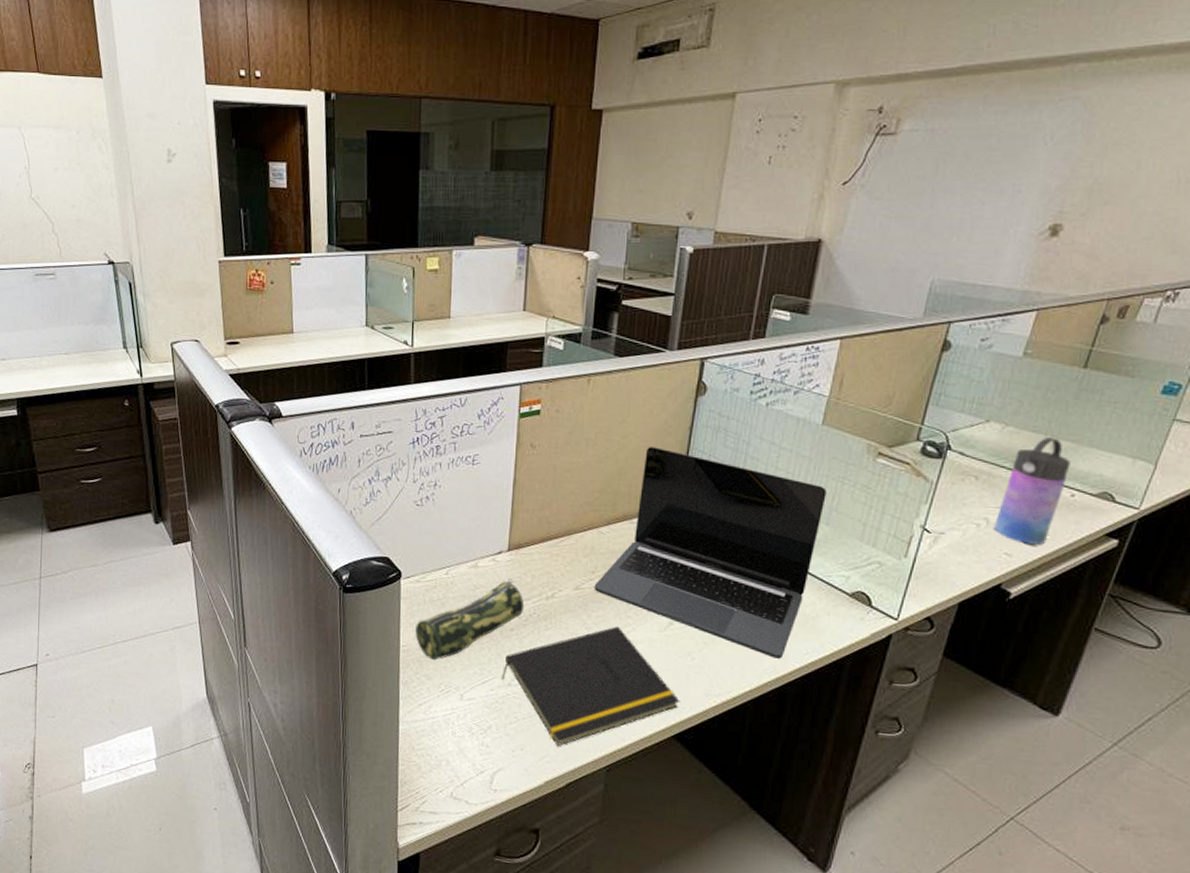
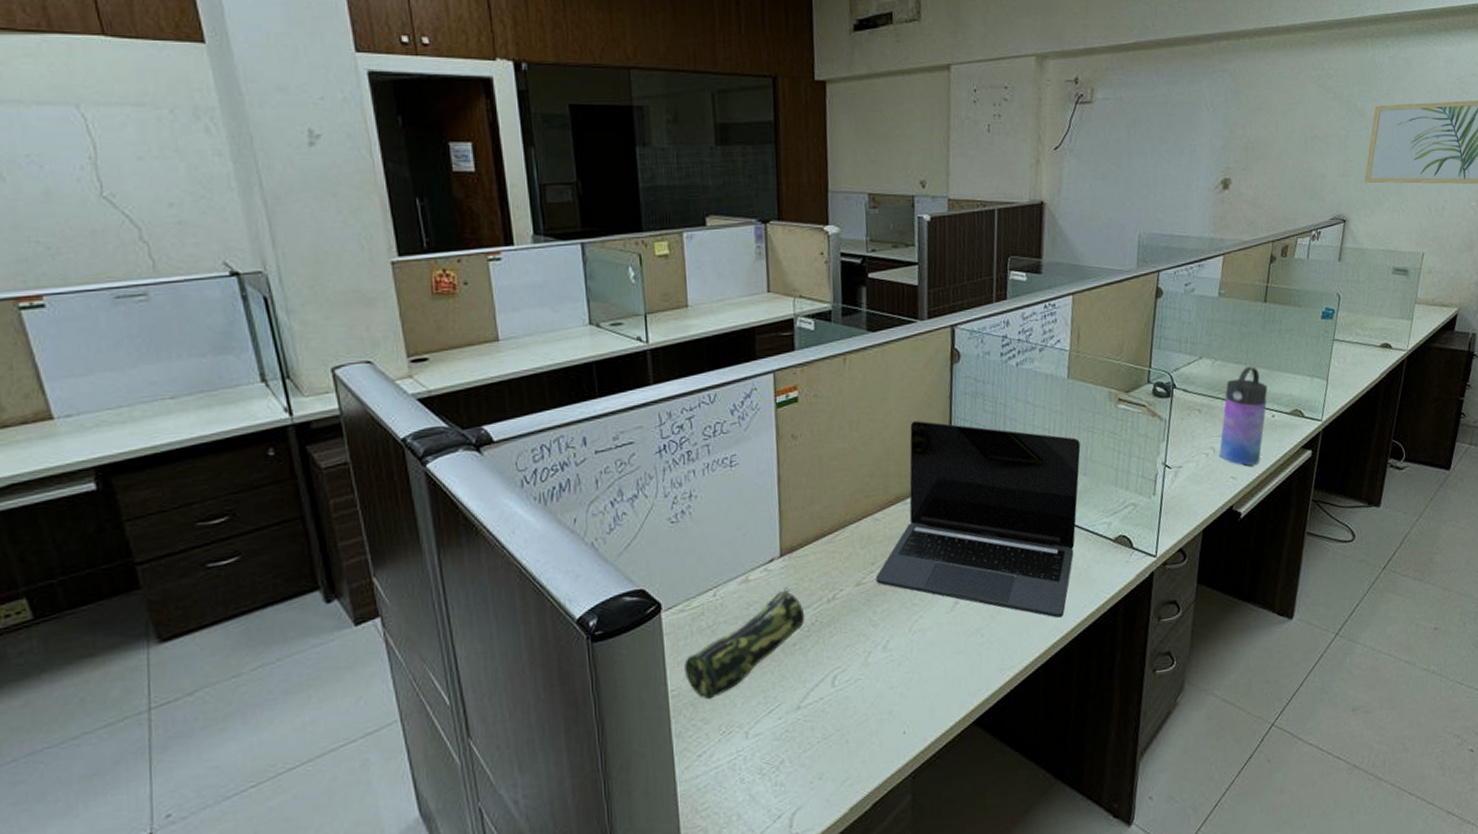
notepad: present [501,626,680,746] -> none [788,617,976,764]

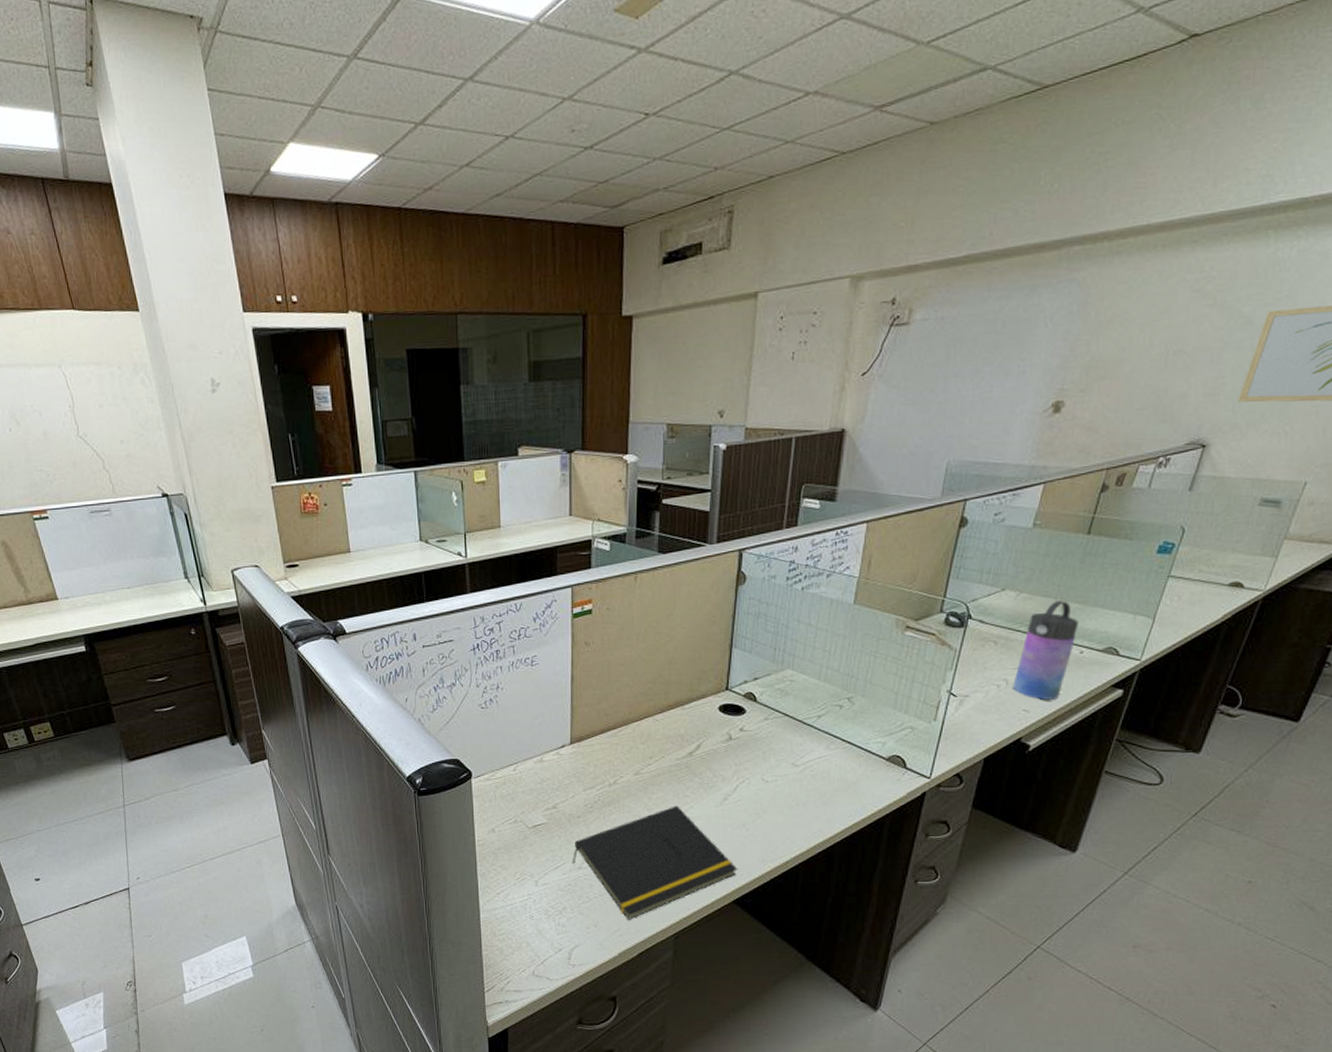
pencil case: present [684,587,805,700] -> none [489,770,589,851]
notepad: none [788,617,976,764] -> present [572,806,738,920]
laptop: present [875,421,1081,618] -> none [652,636,861,823]

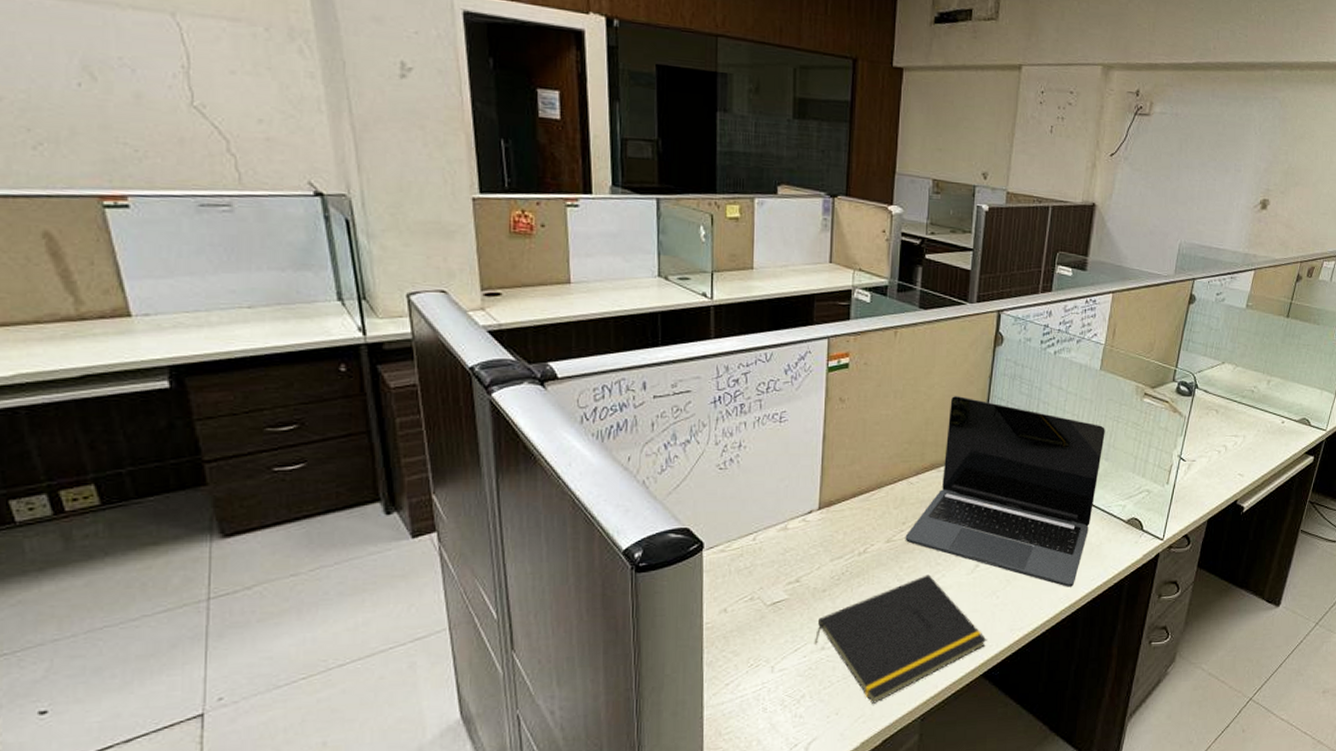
laptop: none [652,636,861,823] -> present [905,396,1105,587]
water bottle: present [1013,601,1079,700] -> none [1231,375,1281,465]

